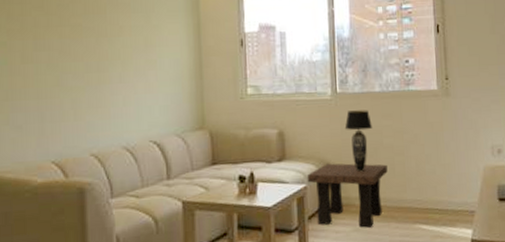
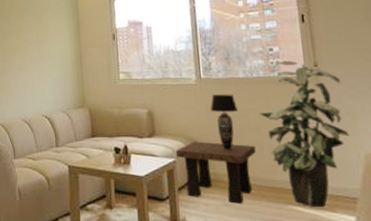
indoor plant: none [393,73,472,224] -> present [259,60,350,207]

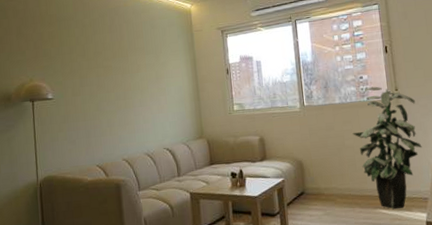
side table: present [175,141,256,204] -> none [284,161,350,212]
table lamp: present [210,94,238,151] -> none [312,118,335,168]

